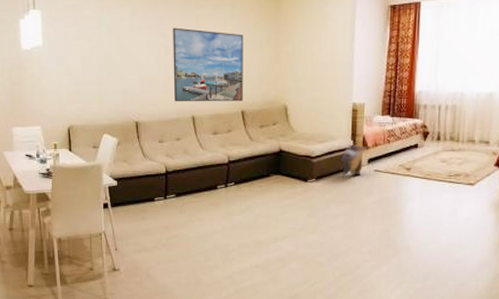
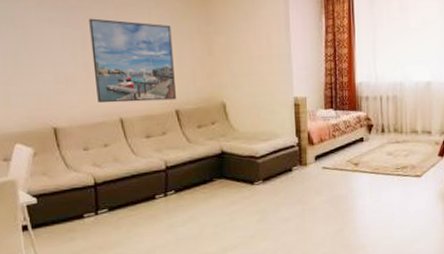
backpack: present [341,144,370,178] -> none [288,141,316,178]

